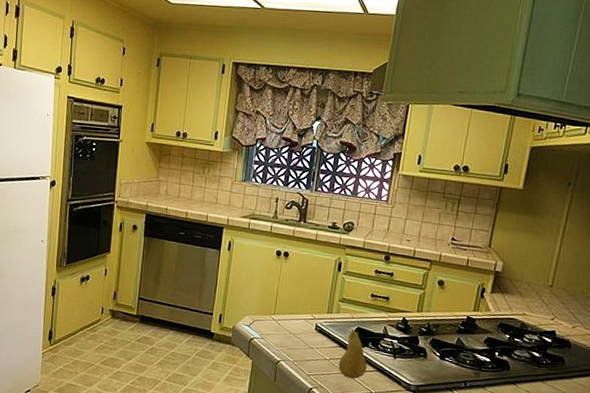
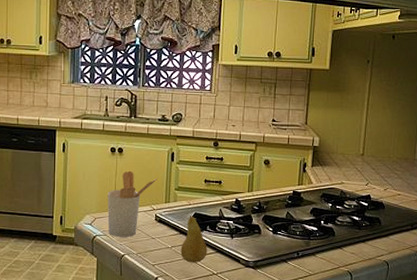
utensil holder: none [266,276,322,344] -> present [107,170,158,237]

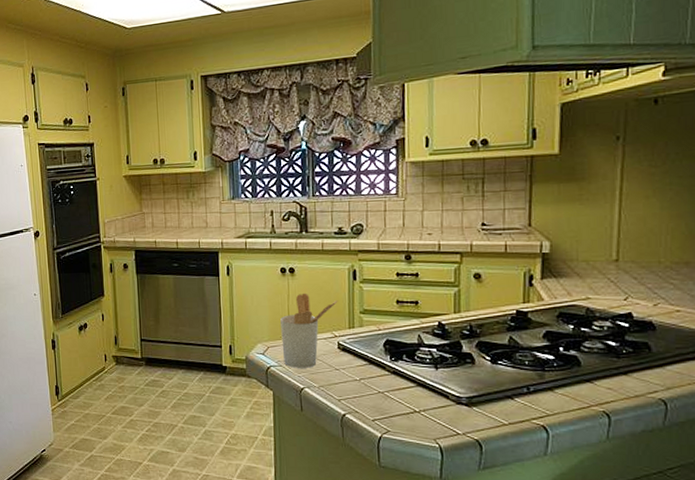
fruit: present [180,216,207,263] -> none [371,343,405,398]

